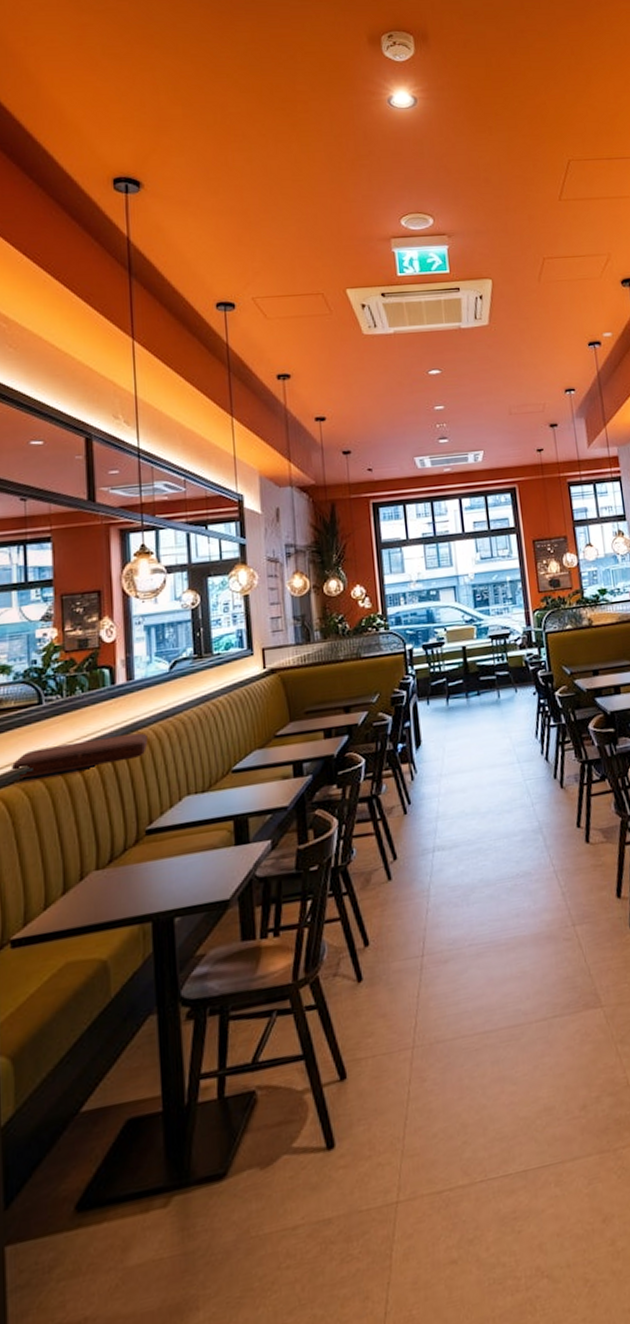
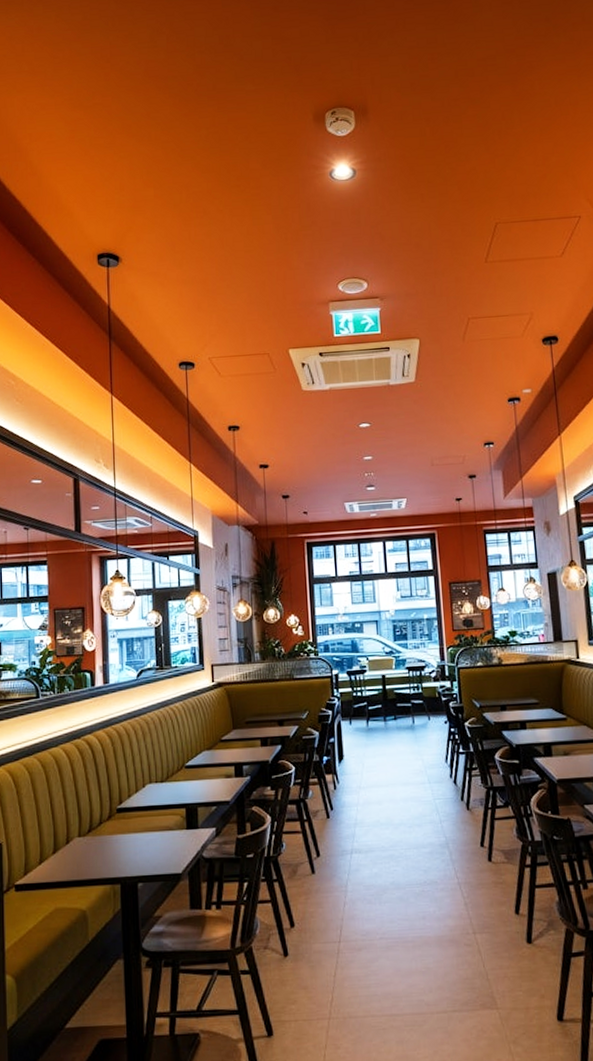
cushion: present [11,733,148,778] -> none [16,728,119,756]

